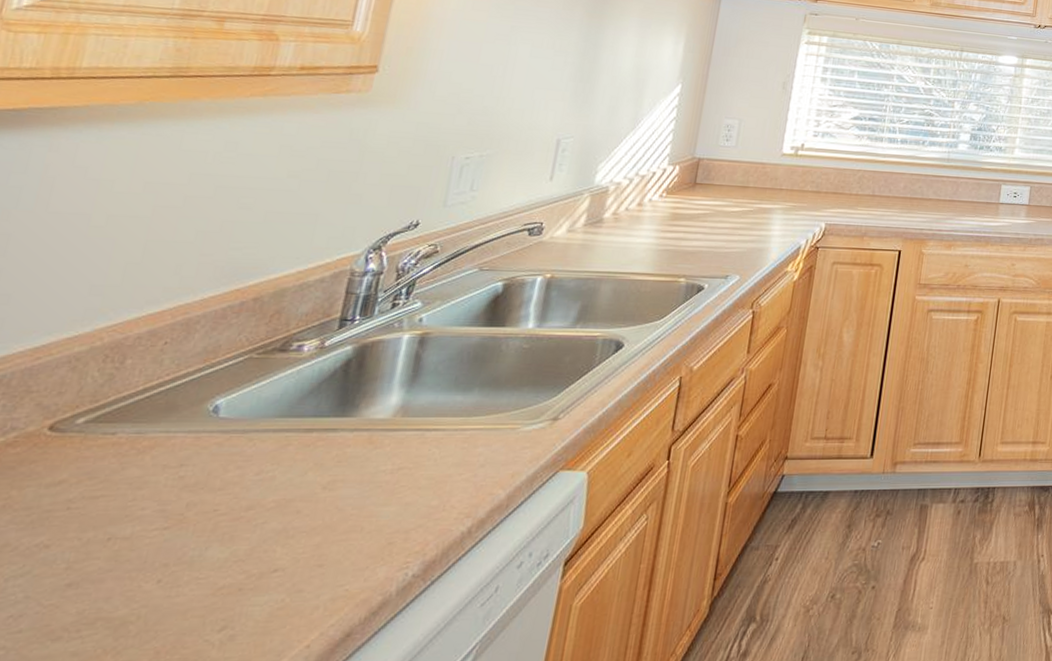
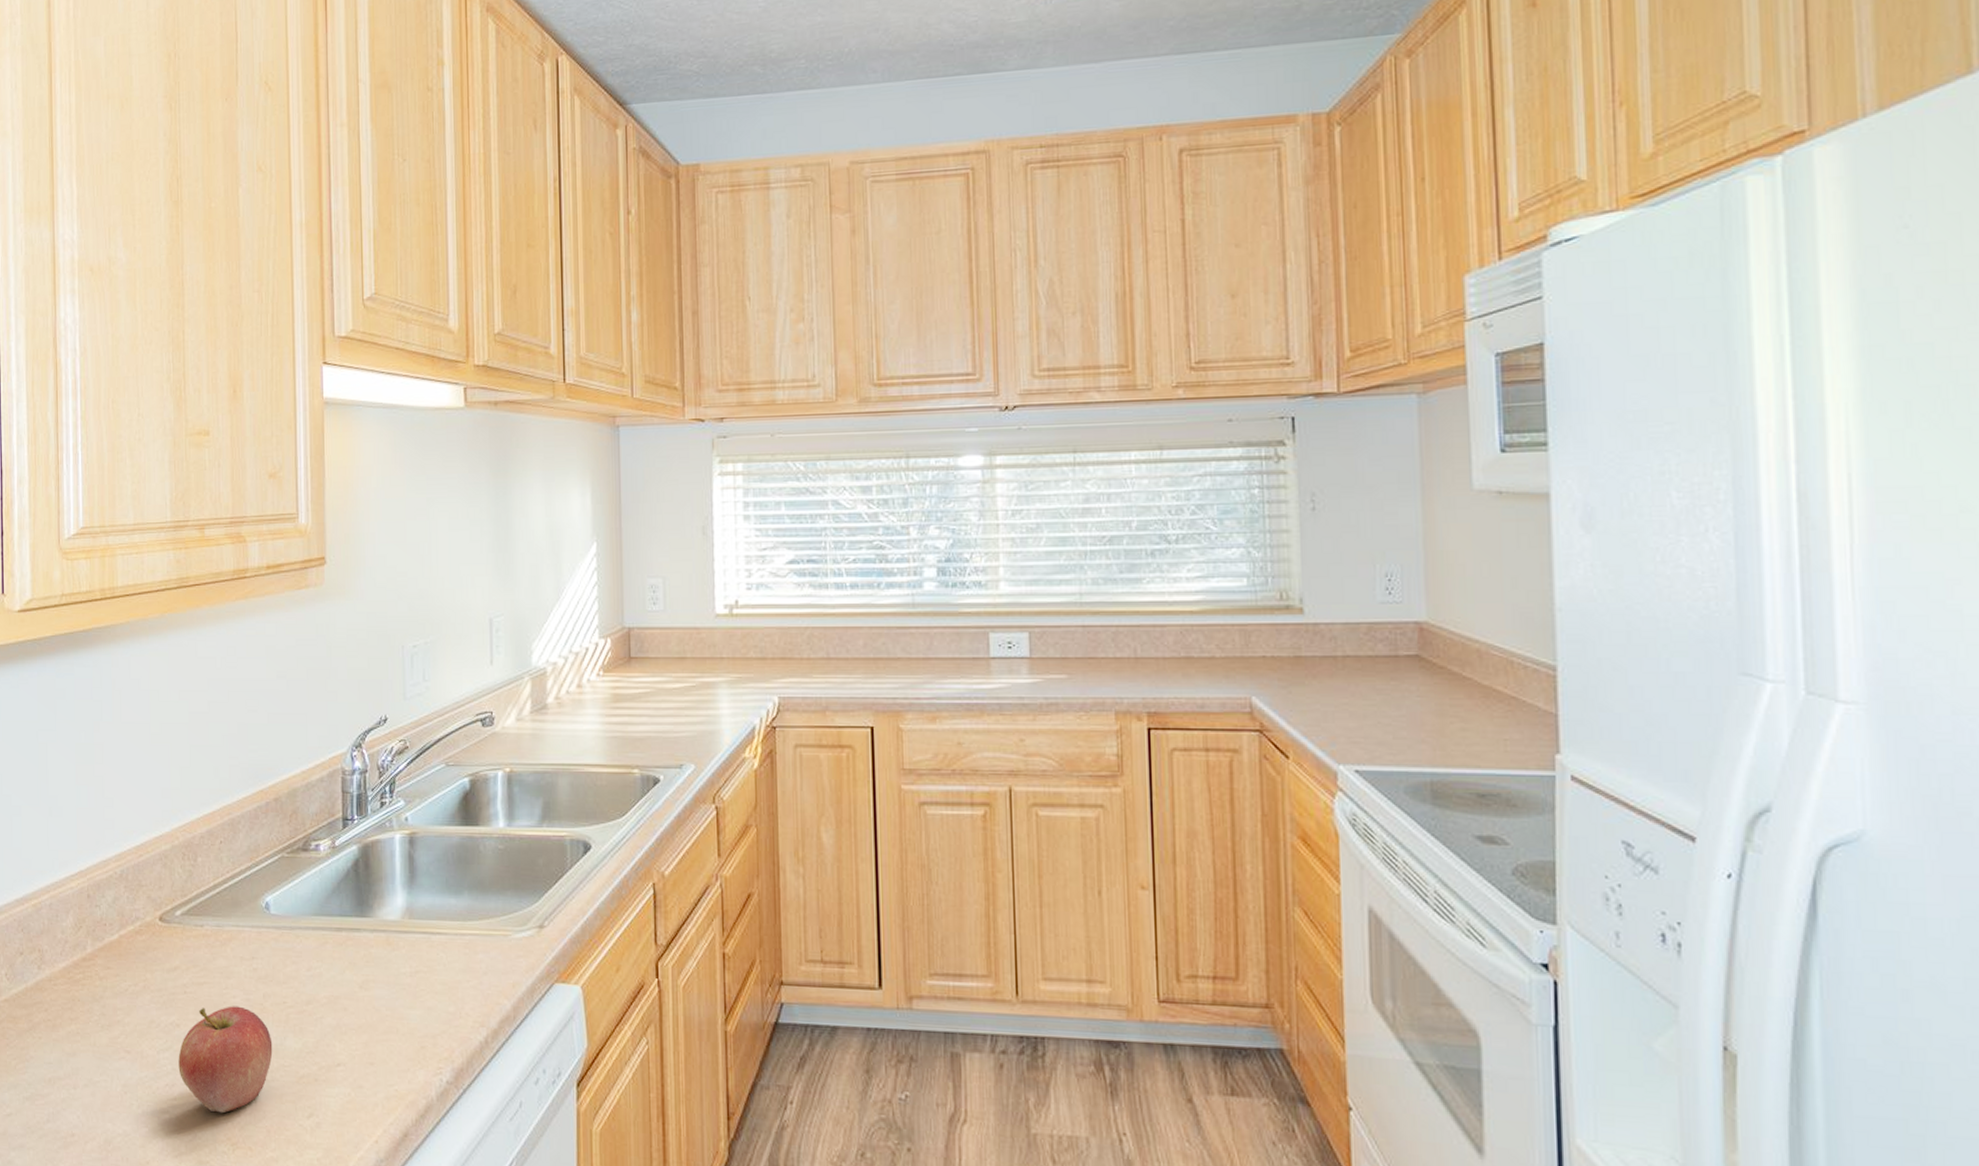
fruit: none [34,518,188,641] -> present [178,1006,273,1114]

